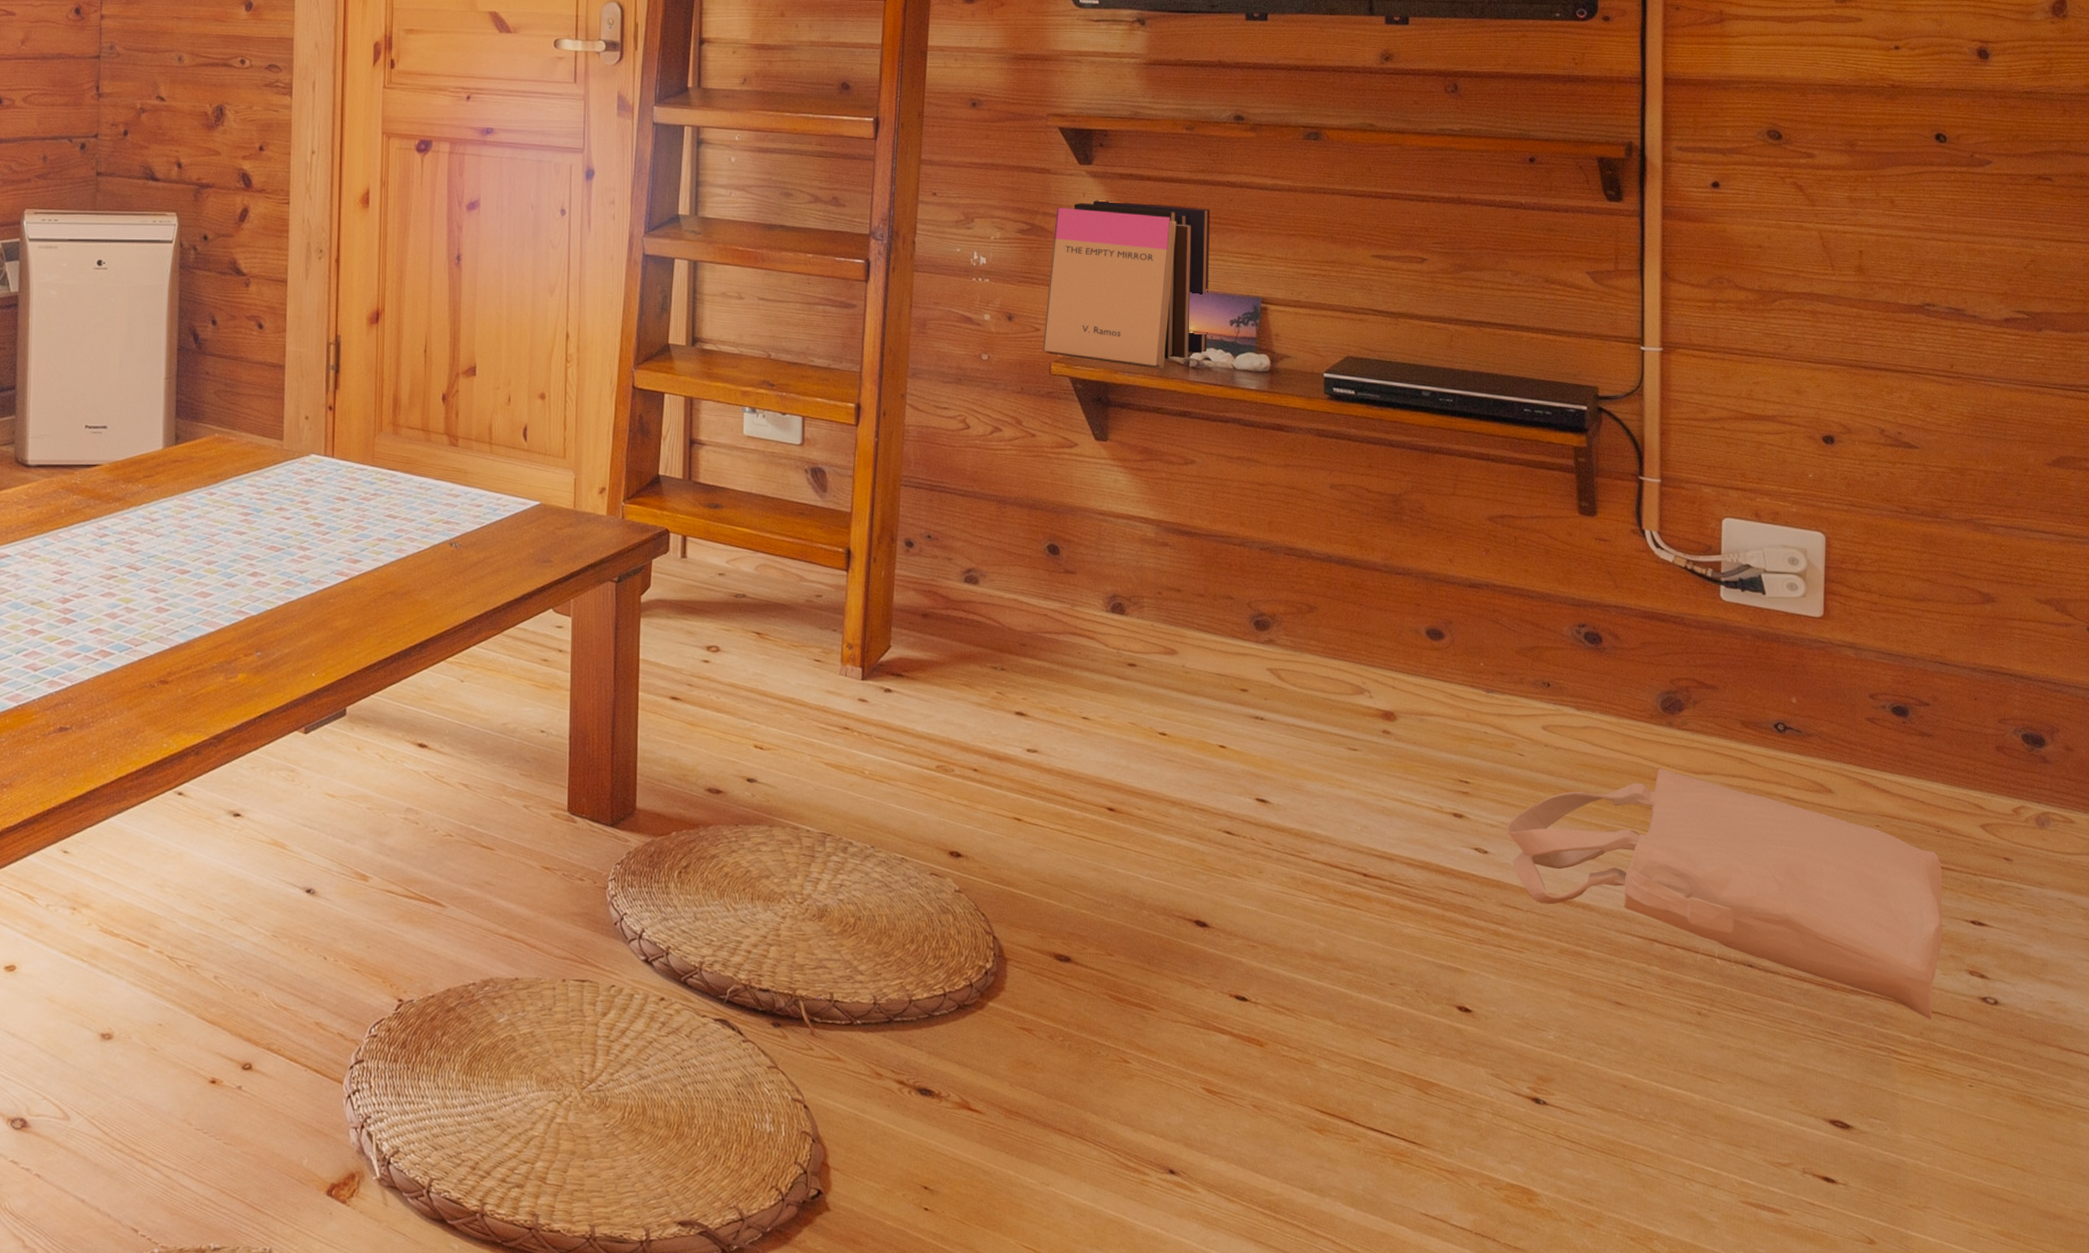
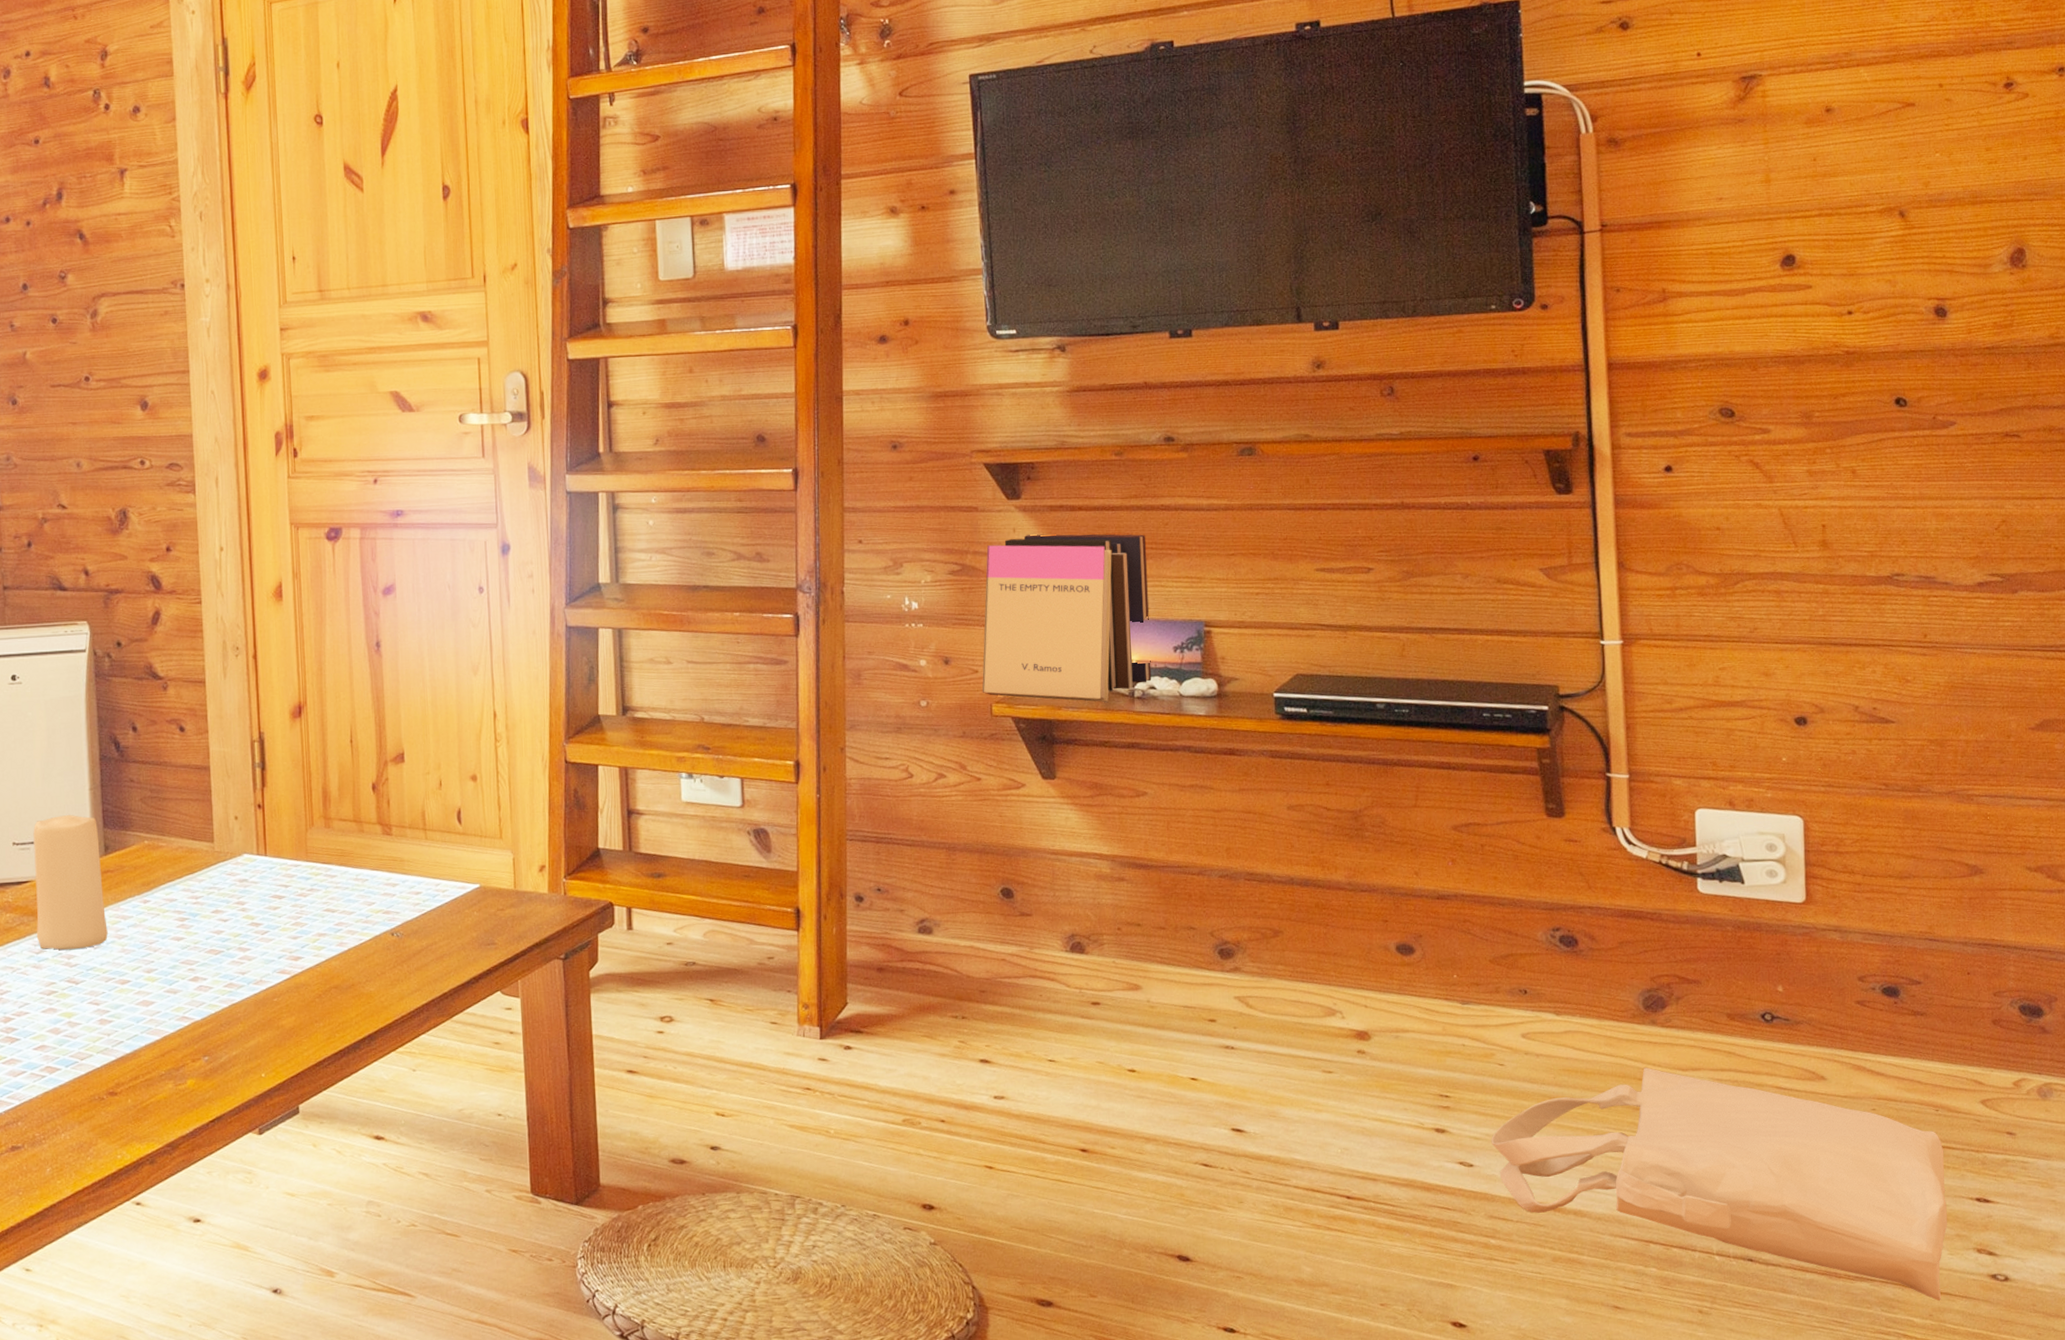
candle: none [101,401,172,536] -> present [33,814,108,951]

